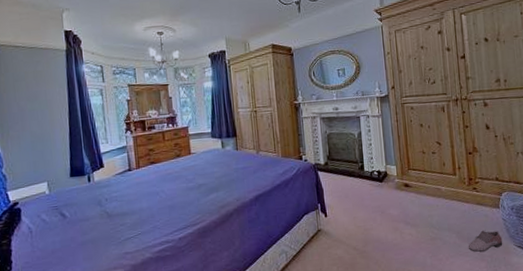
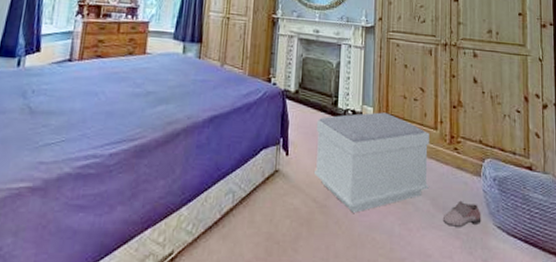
bench: none [347,168,453,254] -> present [313,112,429,213]

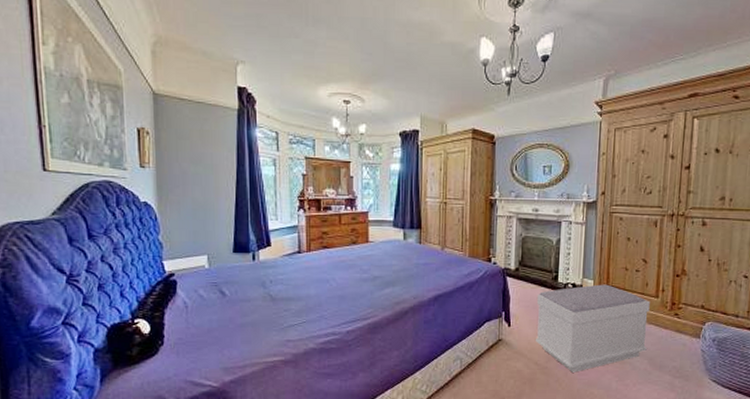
shoe: present [442,200,481,227] -> none [659,359,698,381]

